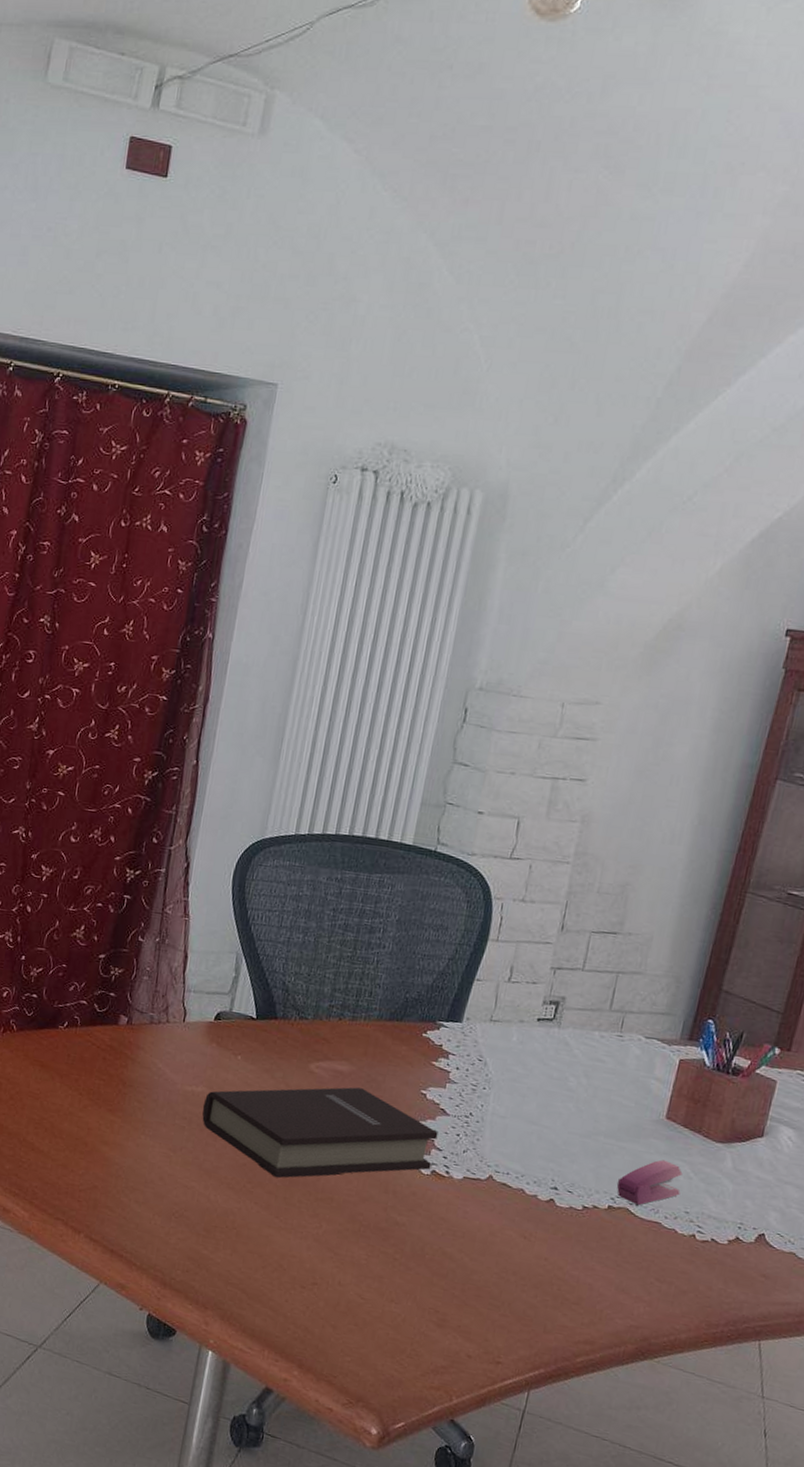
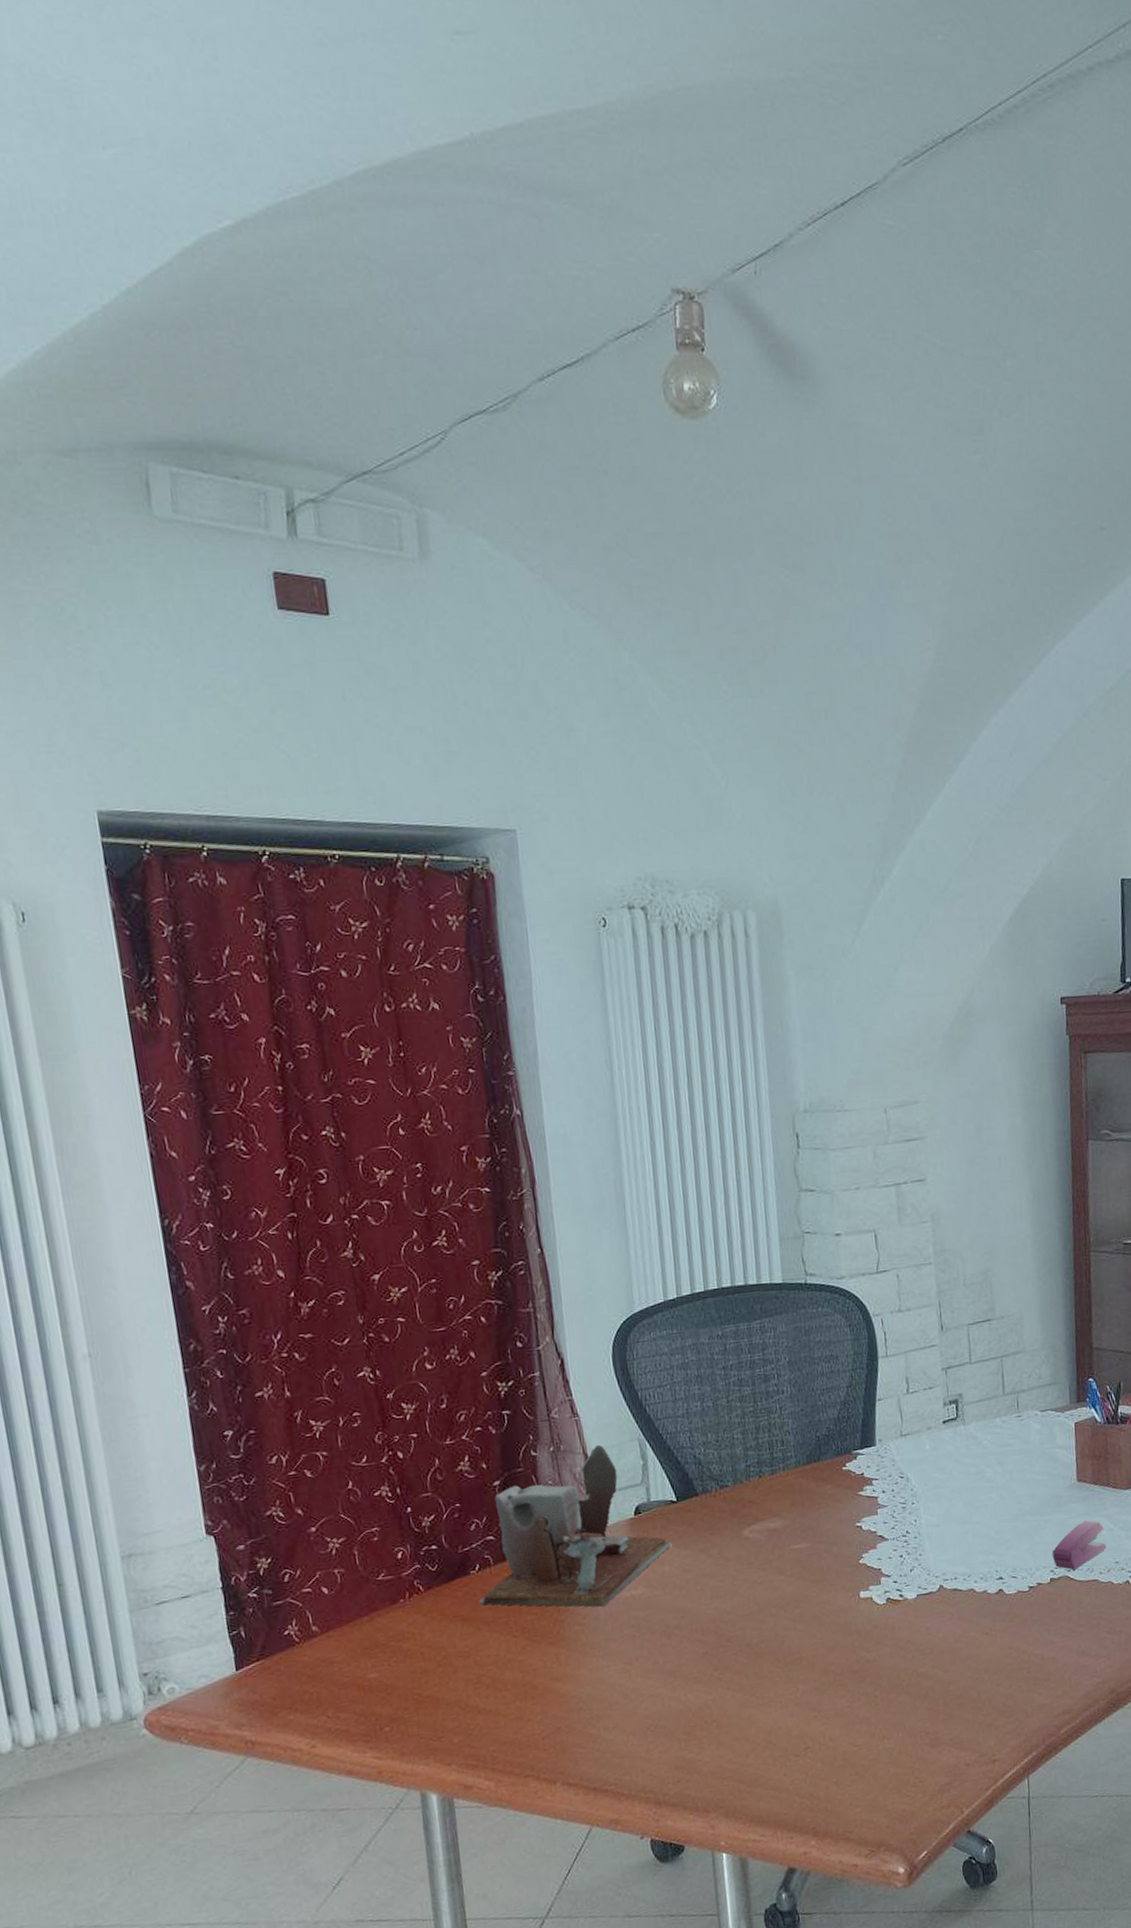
desk organizer: none [59,947,242,1093] -> present [479,1444,673,1607]
book: present [202,1087,438,1178] -> none [647,1539,885,1657]

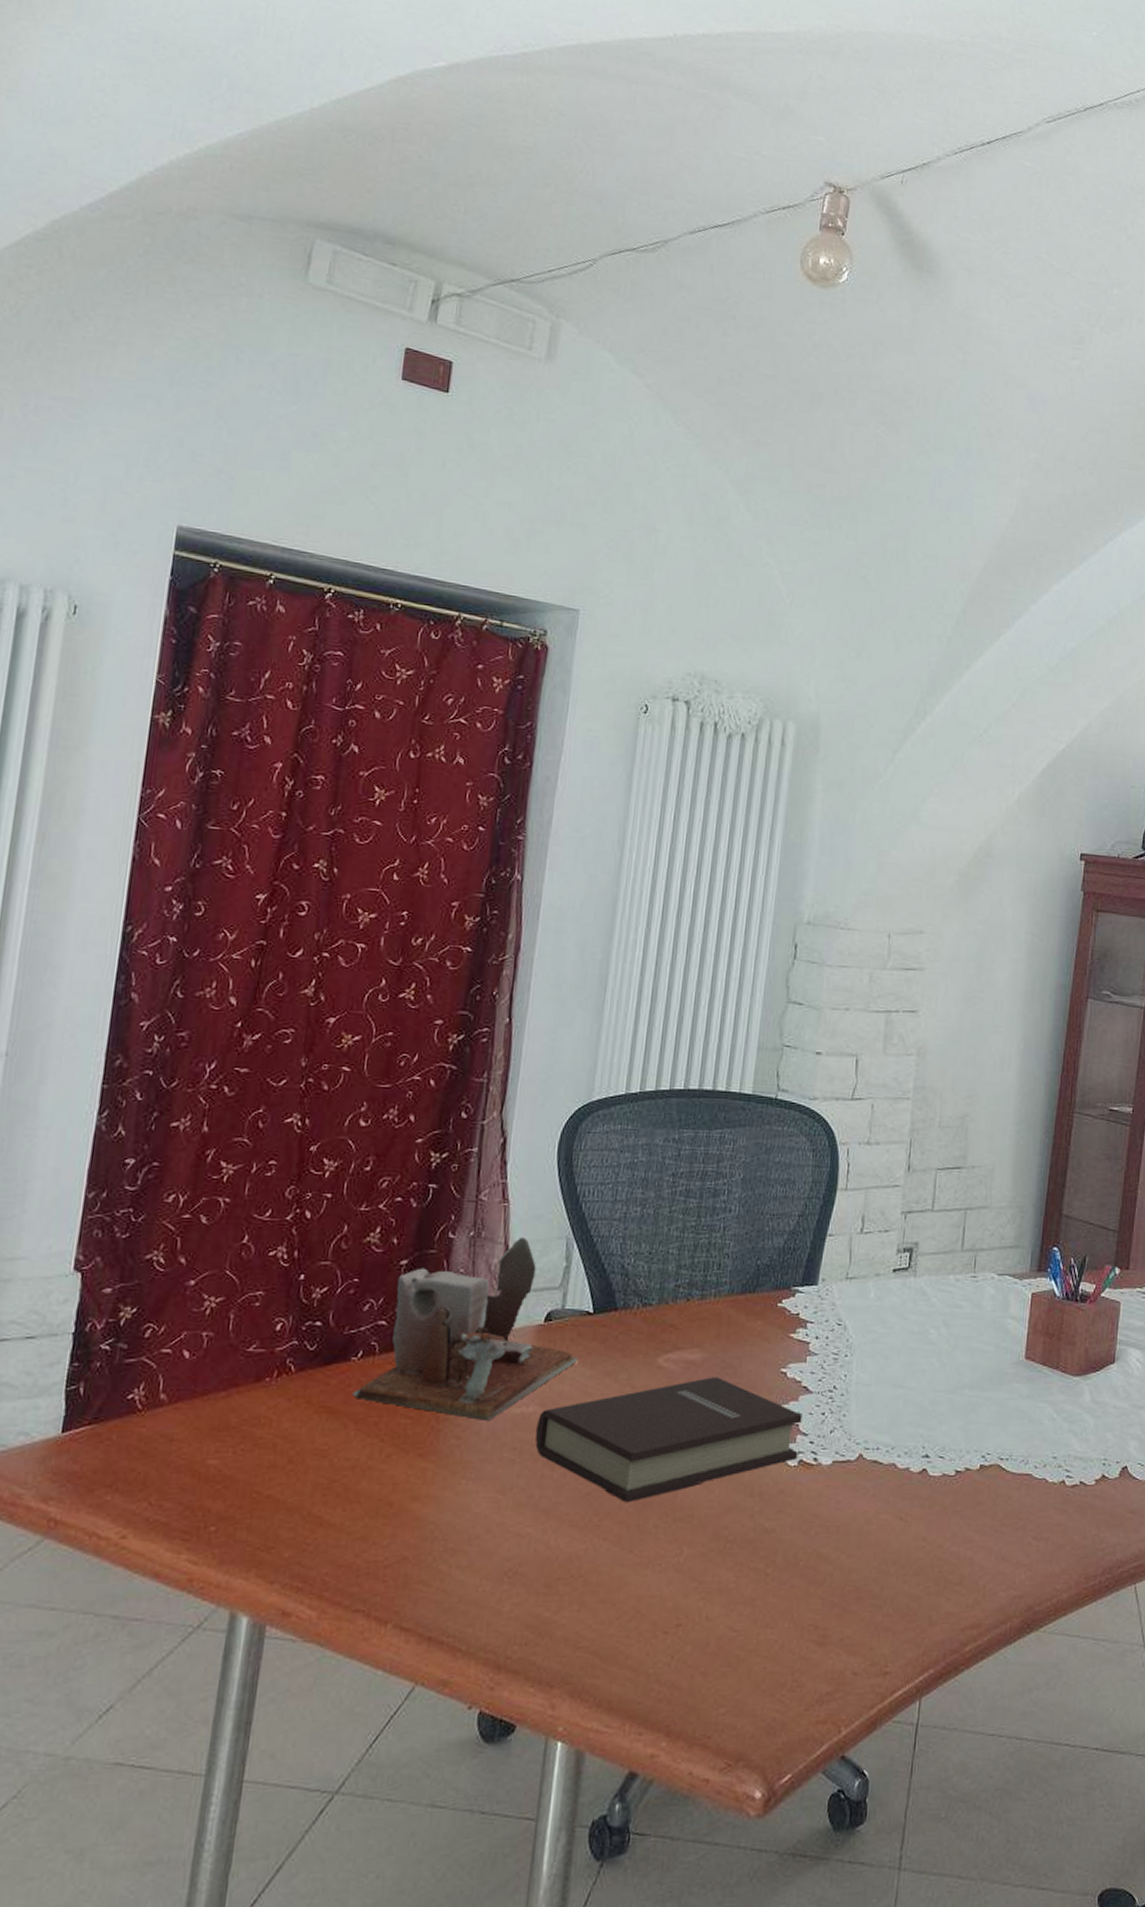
book: none [647,1539,885,1657] -> present [535,1377,802,1503]
stapler: present [1052,1520,1107,1570] -> none [986,1404,1046,1458]

